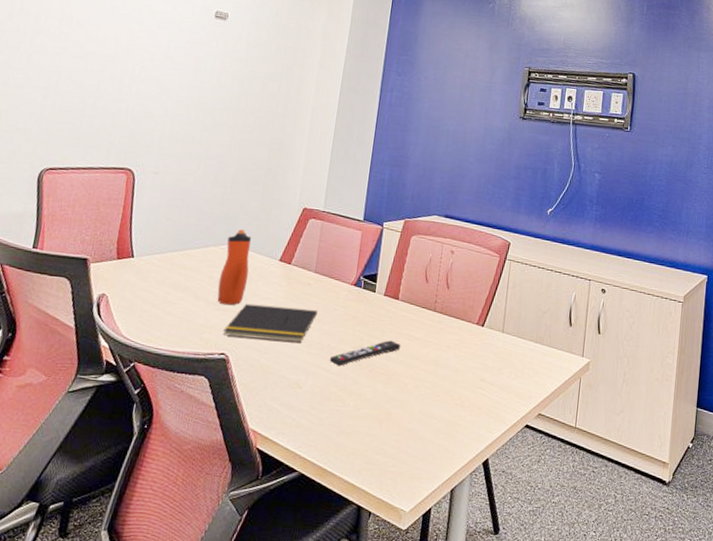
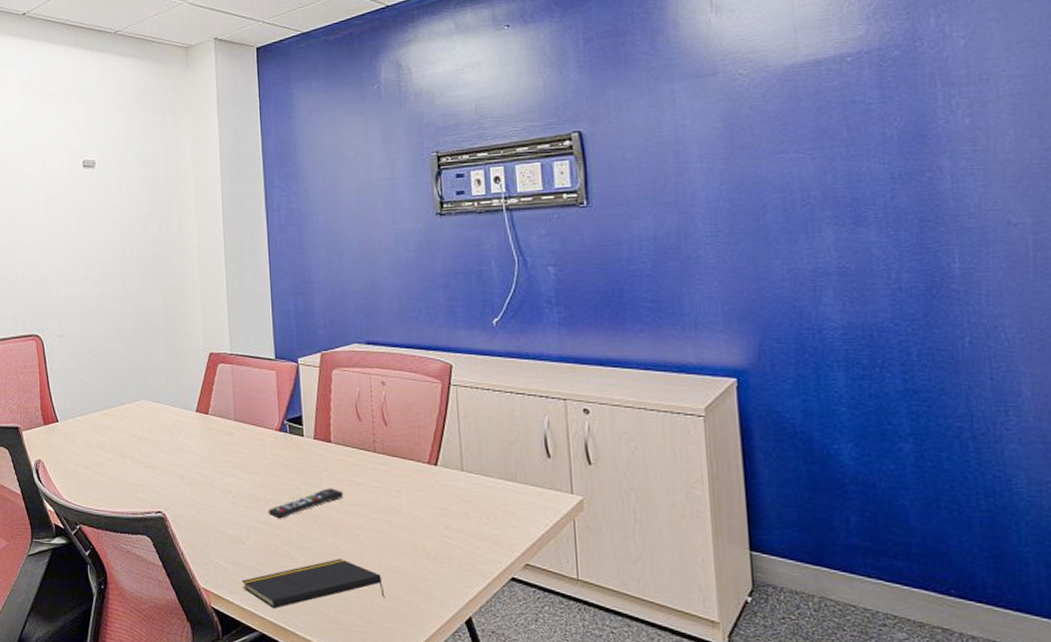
water bottle: present [217,229,252,306] -> none [140,383,169,462]
notepad: present [223,303,318,343] -> none [155,459,246,496]
notepad: none [291,404,420,450] -> present [241,558,385,609]

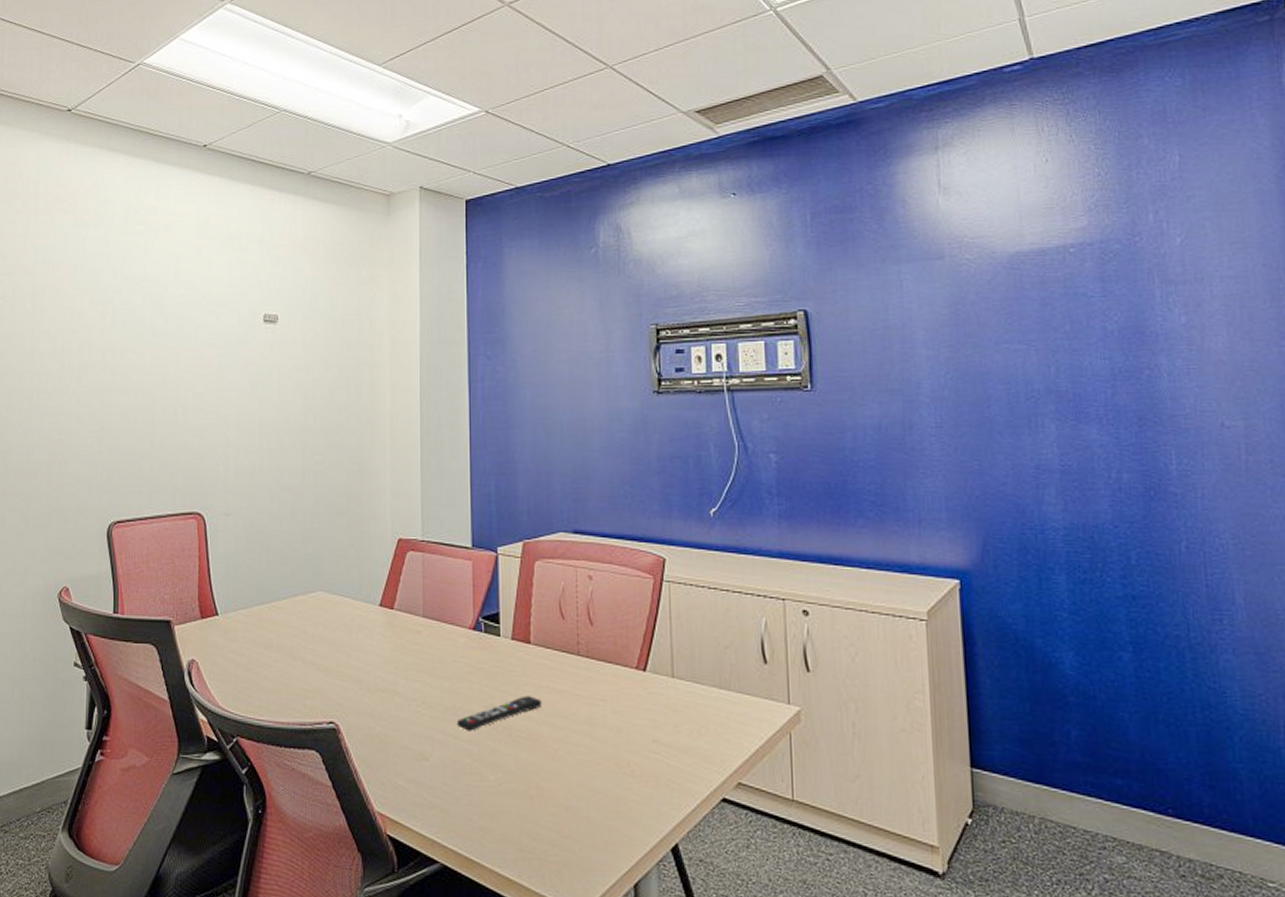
notepad: present [241,558,385,609] -> none [422,777,584,836]

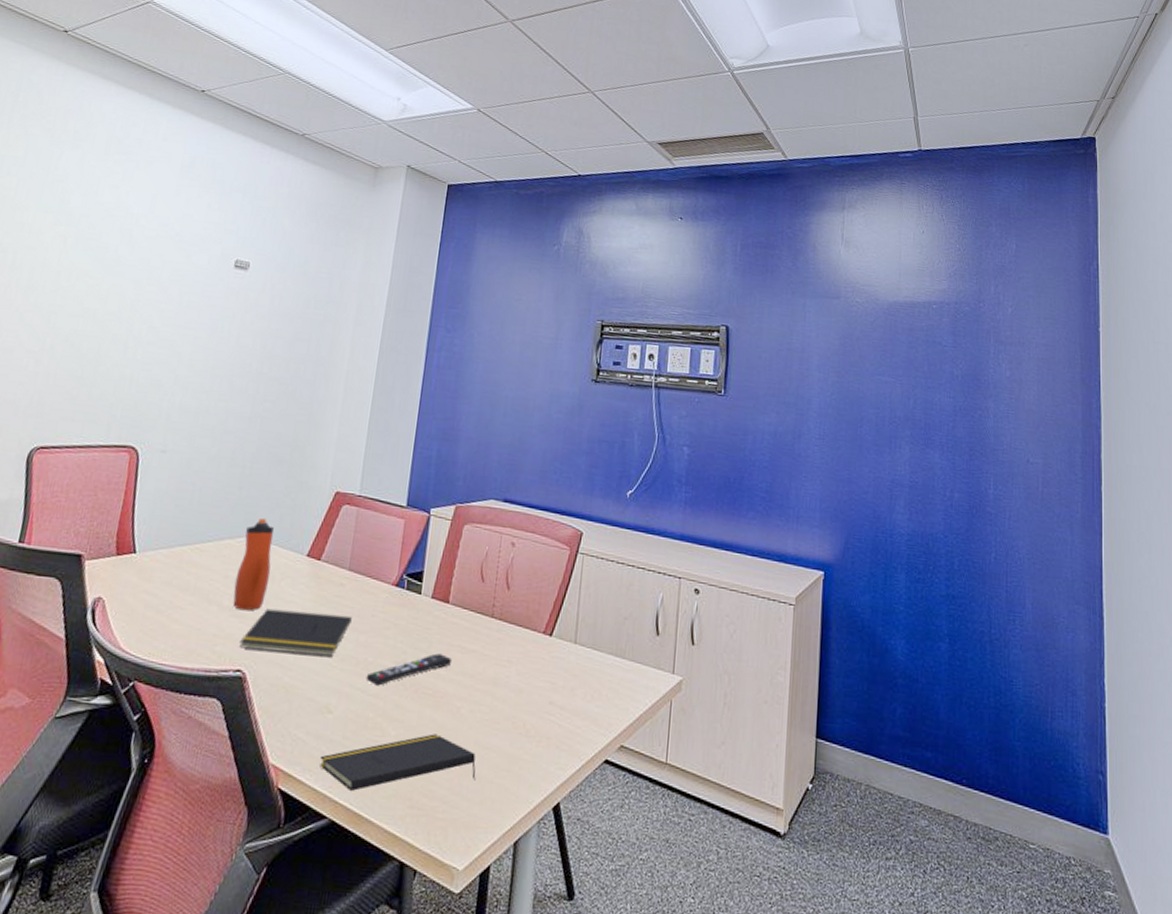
water bottle: none [314,572,347,664] -> present [232,518,275,611]
notepad: none [328,660,433,704] -> present [239,608,352,656]
notepad: none [422,777,584,836] -> present [319,734,476,791]

